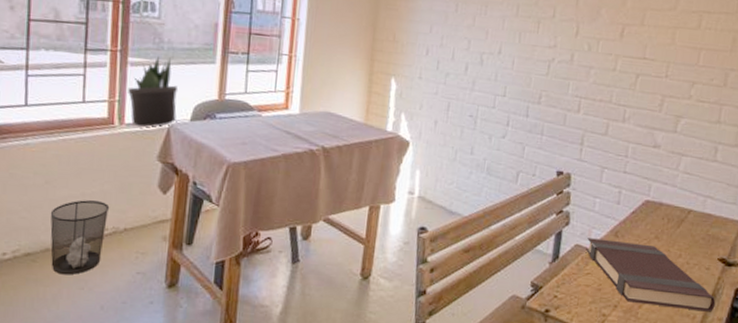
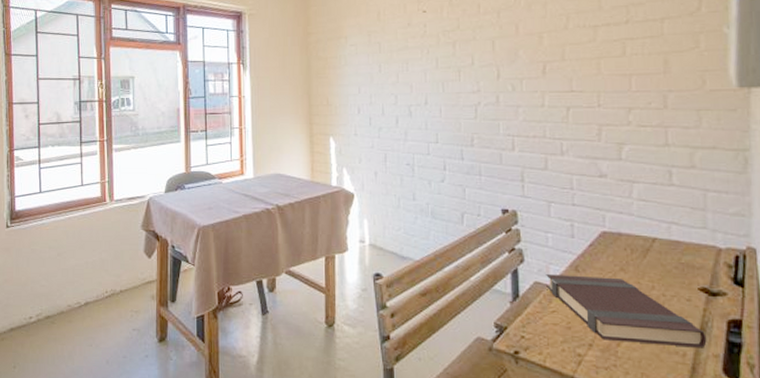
waste bin: present [50,200,110,275] -> none [63,268,108,334]
planter: present [128,56,178,128] -> none [115,141,153,202]

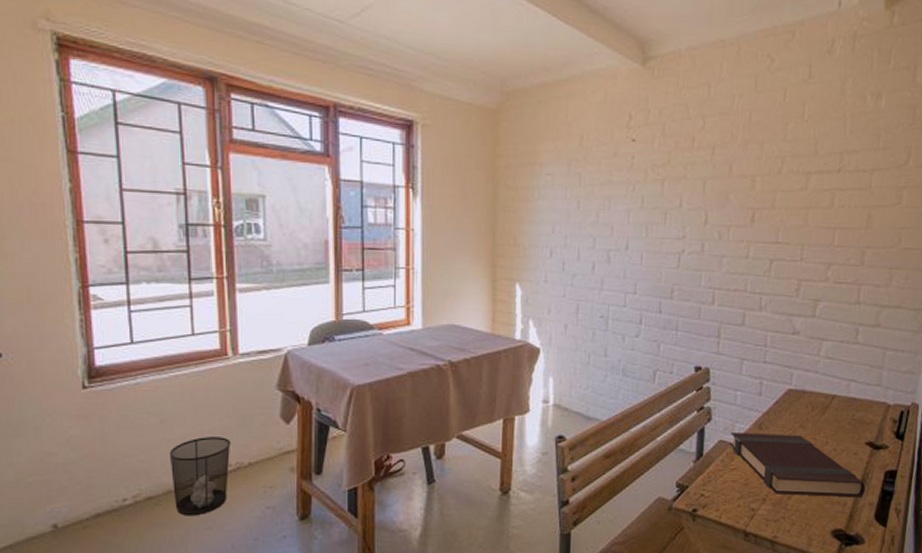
waste bin: none [63,268,108,334] -> present [169,437,231,516]

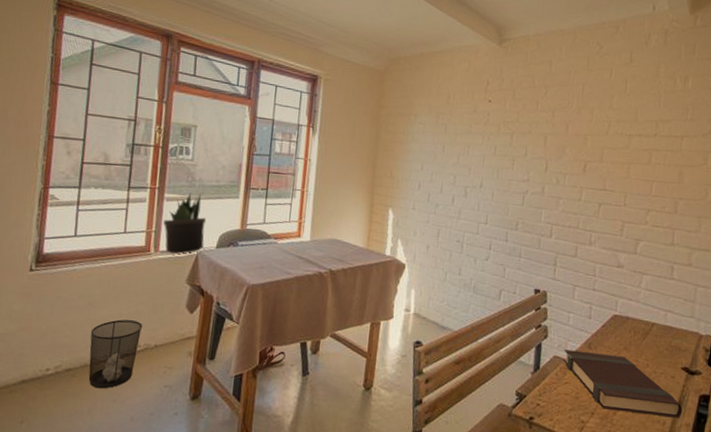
planter: none [239,280,293,356] -> present [163,192,207,254]

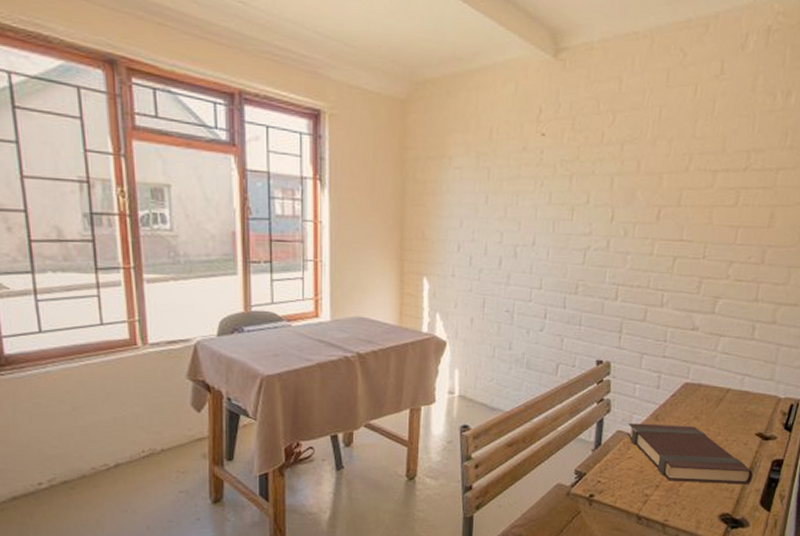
waste bin: present [88,319,143,389] -> none [82,424,144,499]
planter: present [163,192,207,254] -> none [147,271,202,347]

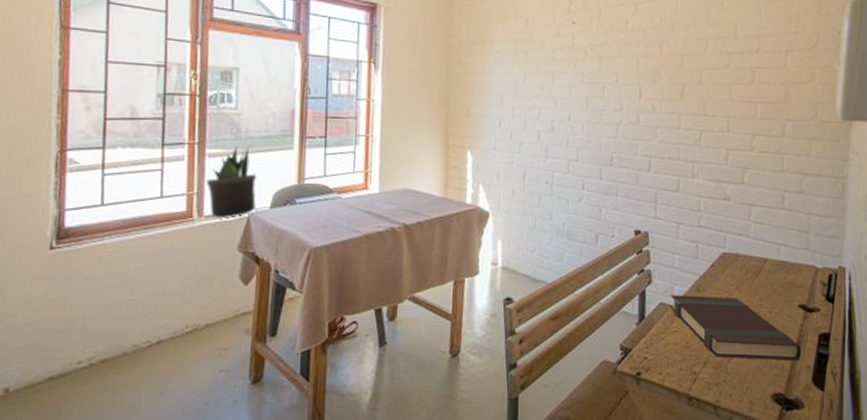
planter: none [147,271,202,347] -> present [206,146,257,219]

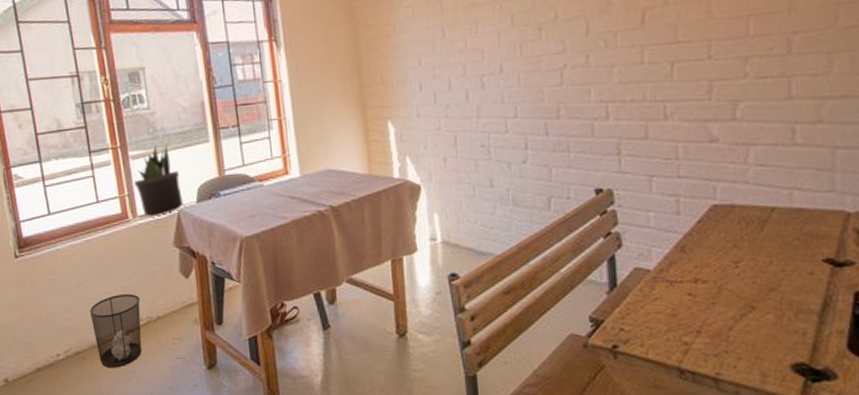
waste bin: none [127,298,190,380] -> present [89,294,142,368]
book: present [670,295,802,361] -> none [647,255,831,326]

